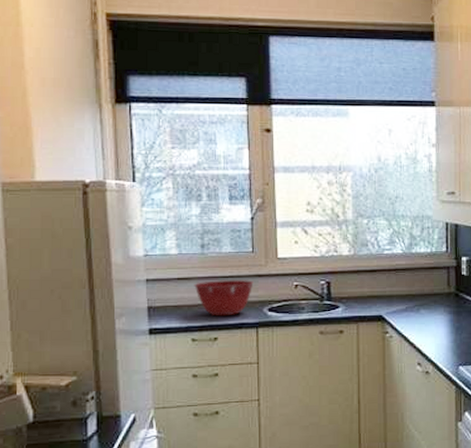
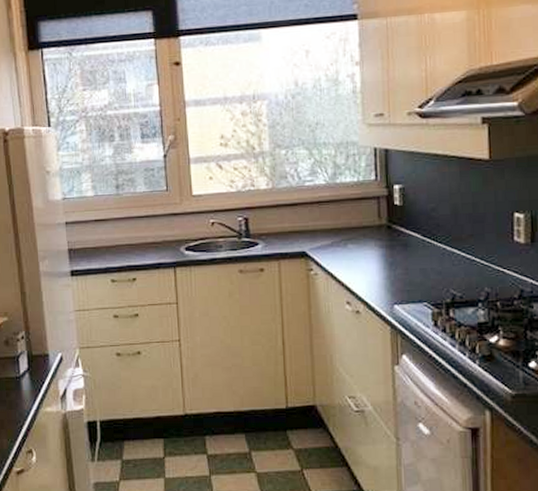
mixing bowl: present [194,280,254,316] -> none [111,219,169,257]

